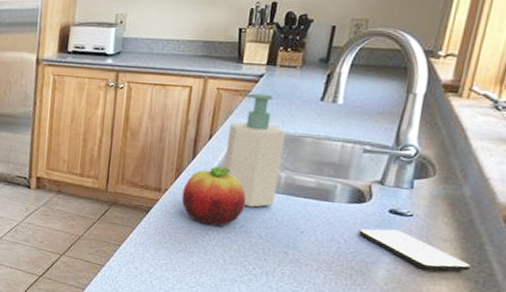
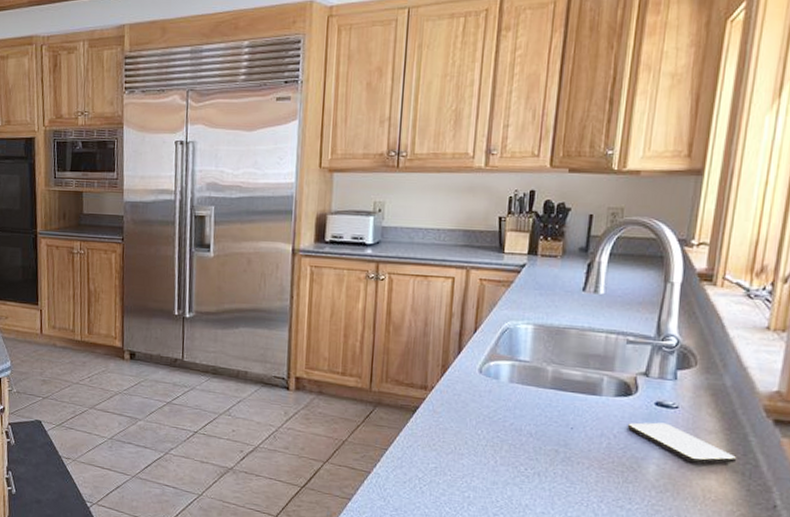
fruit: present [181,166,247,227] -> none [449,361,515,425]
soap bottle: present [223,93,286,208] -> none [490,284,550,404]

